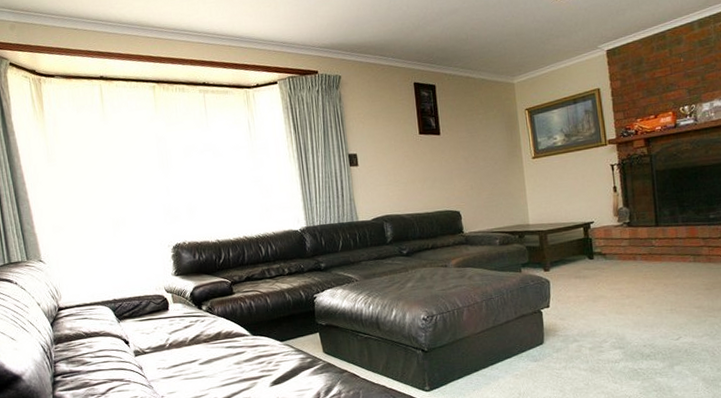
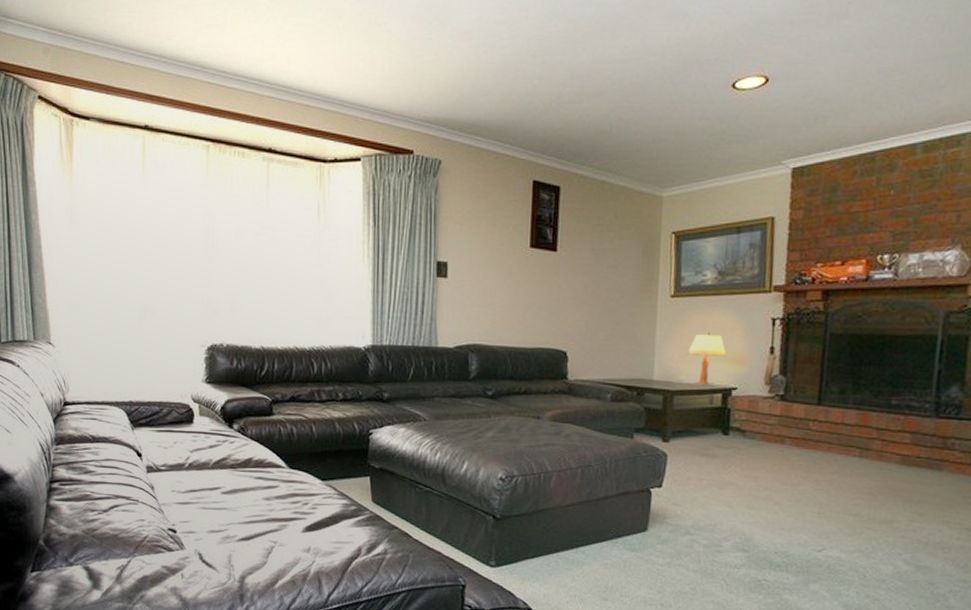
table lamp: none [551,181,582,224] -> present [686,332,727,386]

